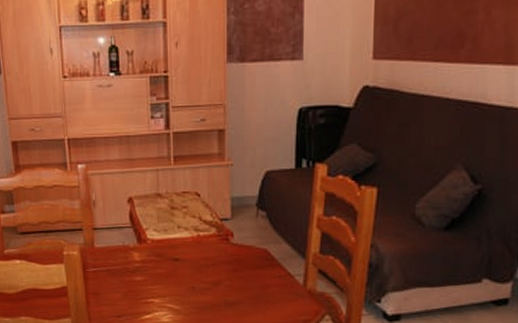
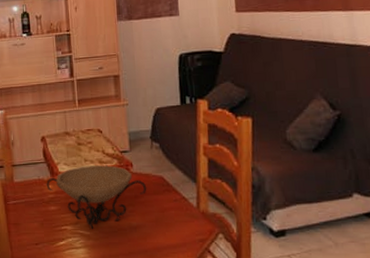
decorative bowl: none [132,232,248,303] -> present [46,164,147,229]

